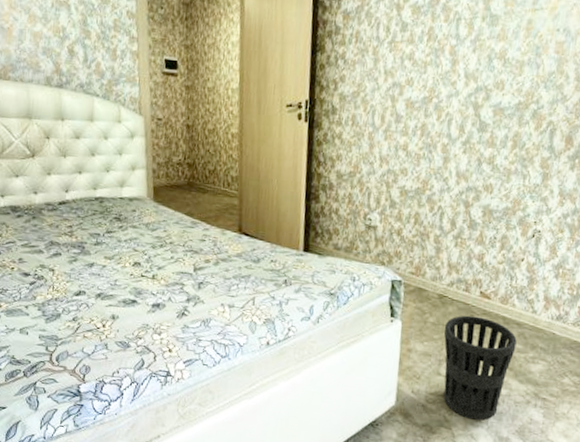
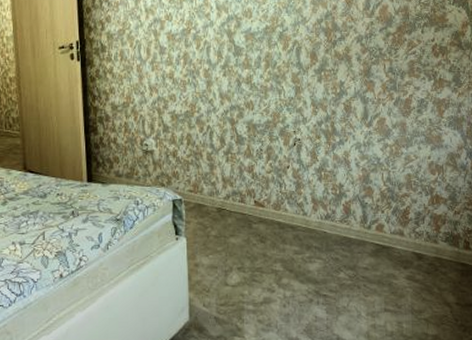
wastebasket: present [443,315,517,421] -> none [226,225,293,325]

